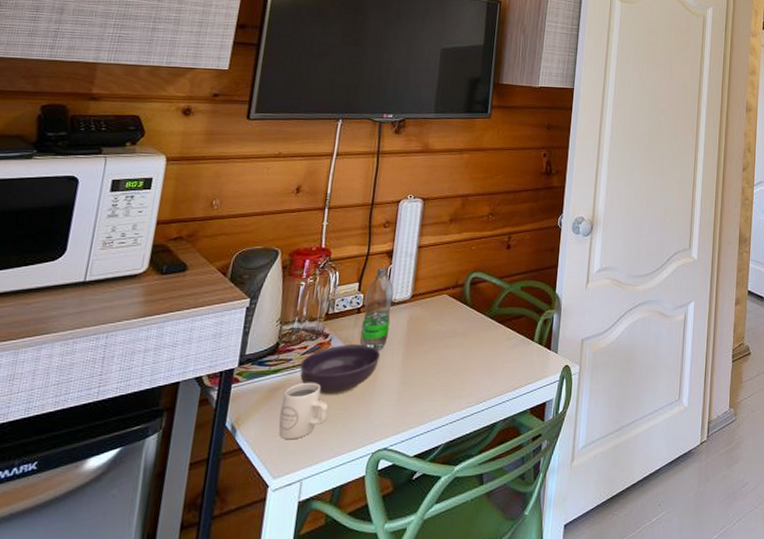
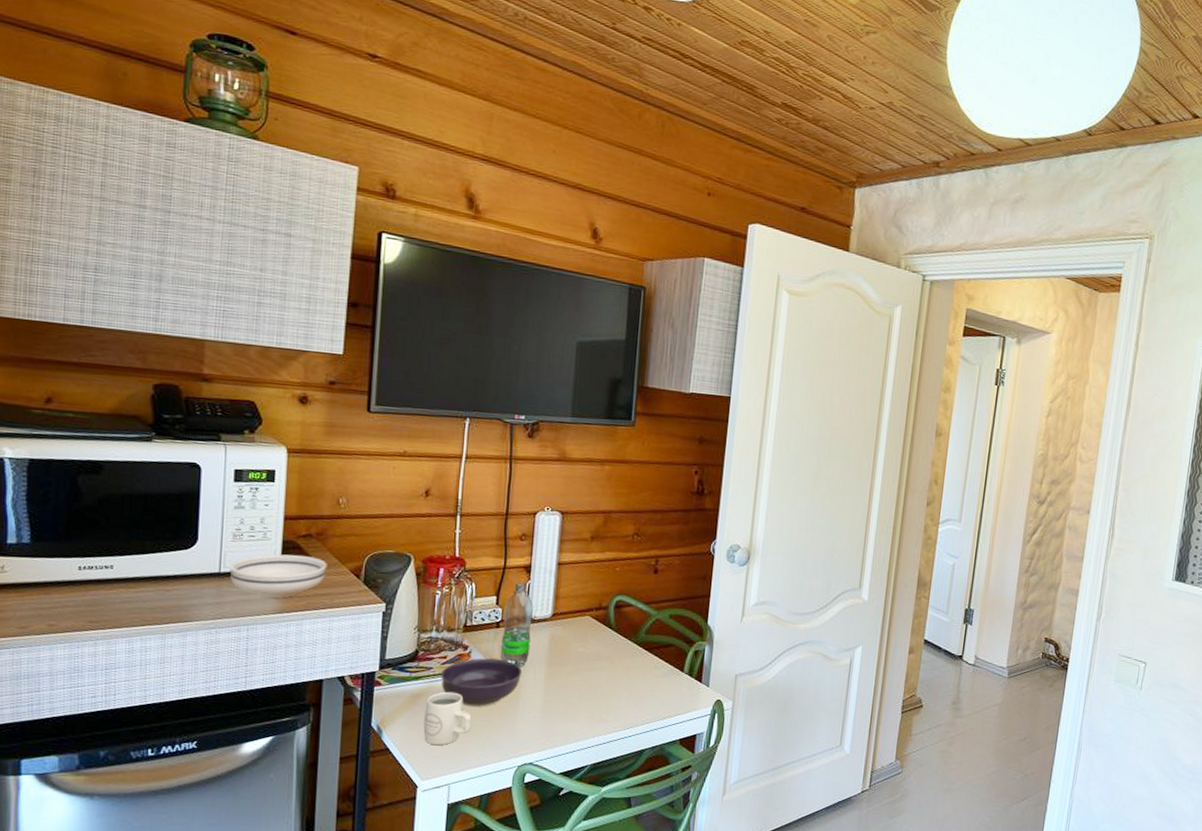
bowl: none [94,257,196,303] -> present [229,554,327,599]

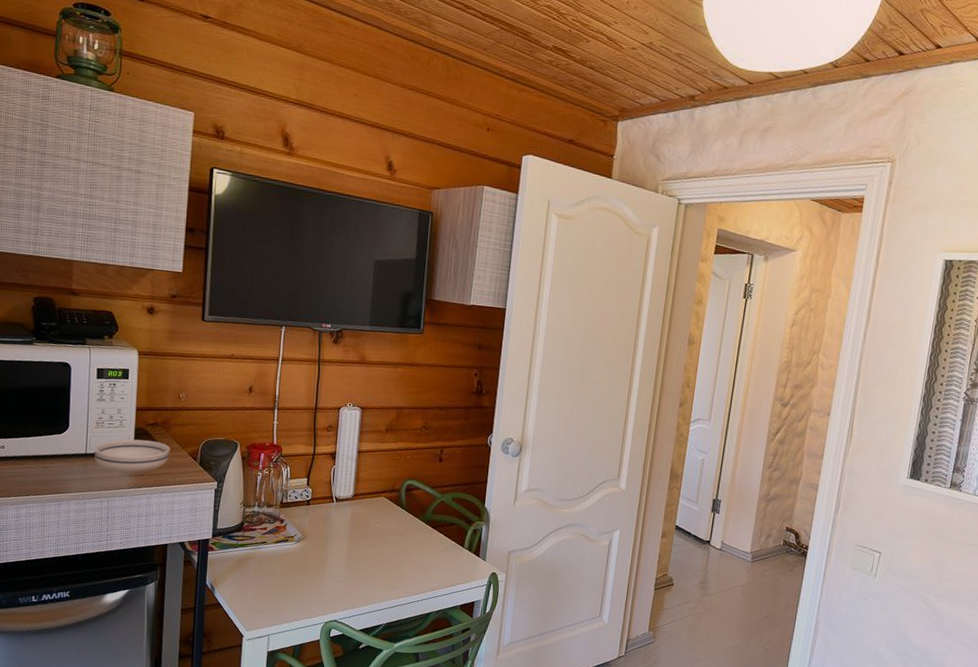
mug: present [423,691,472,746] -> none [248,557,287,603]
bowl: present [441,658,523,707] -> none [262,530,329,571]
bottle: present [500,583,533,668] -> none [310,467,338,539]

